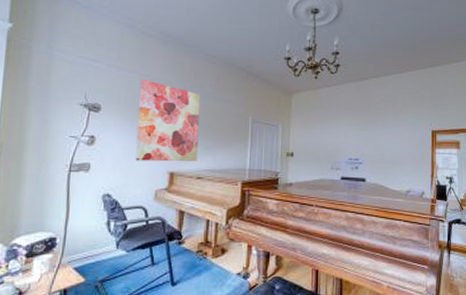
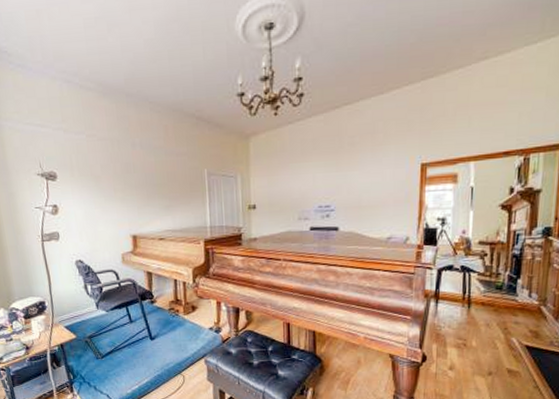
wall art: present [135,79,201,162] -> none [88,140,157,227]

